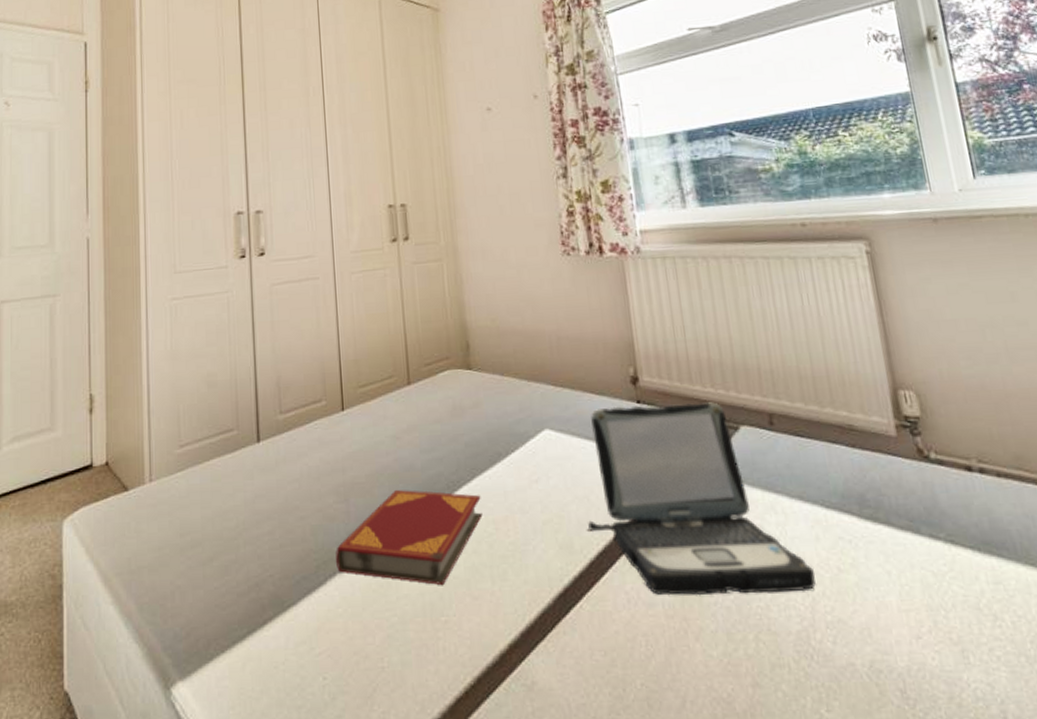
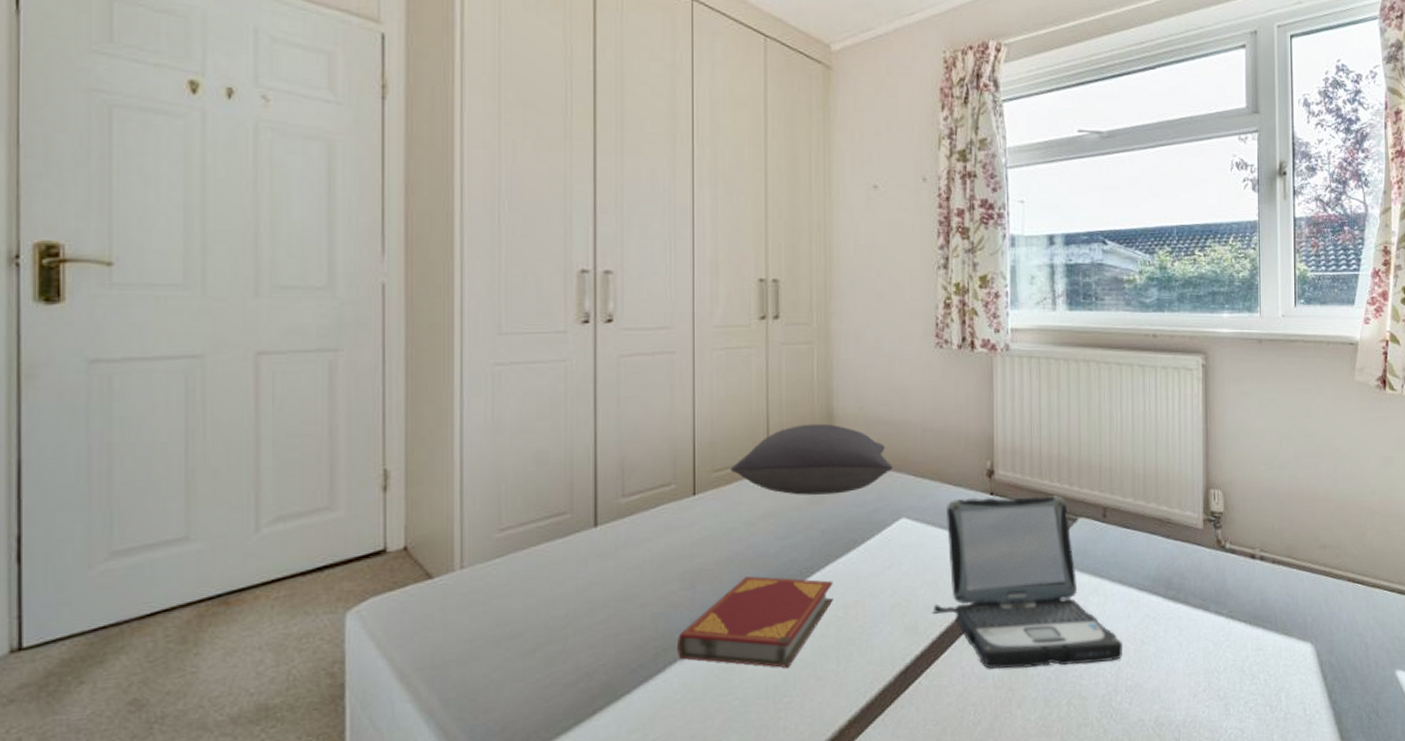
pillow: none [374,337,532,408] -> present [730,423,894,495]

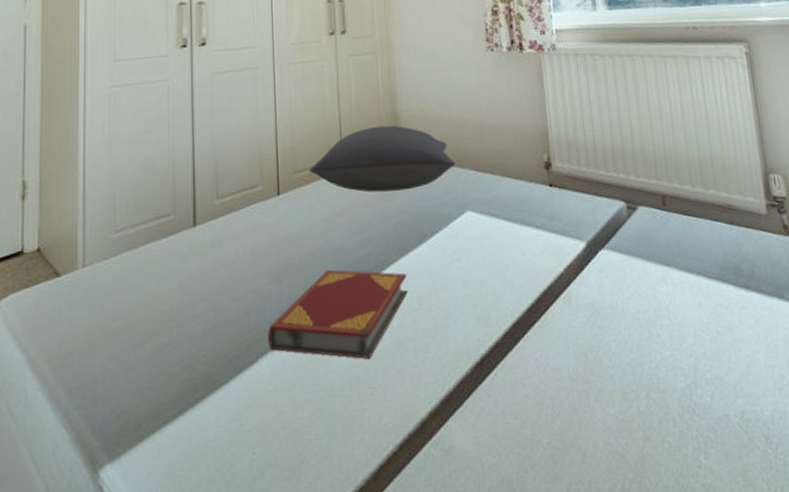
laptop: present [934,495,1123,670] -> none [504,185,698,361]

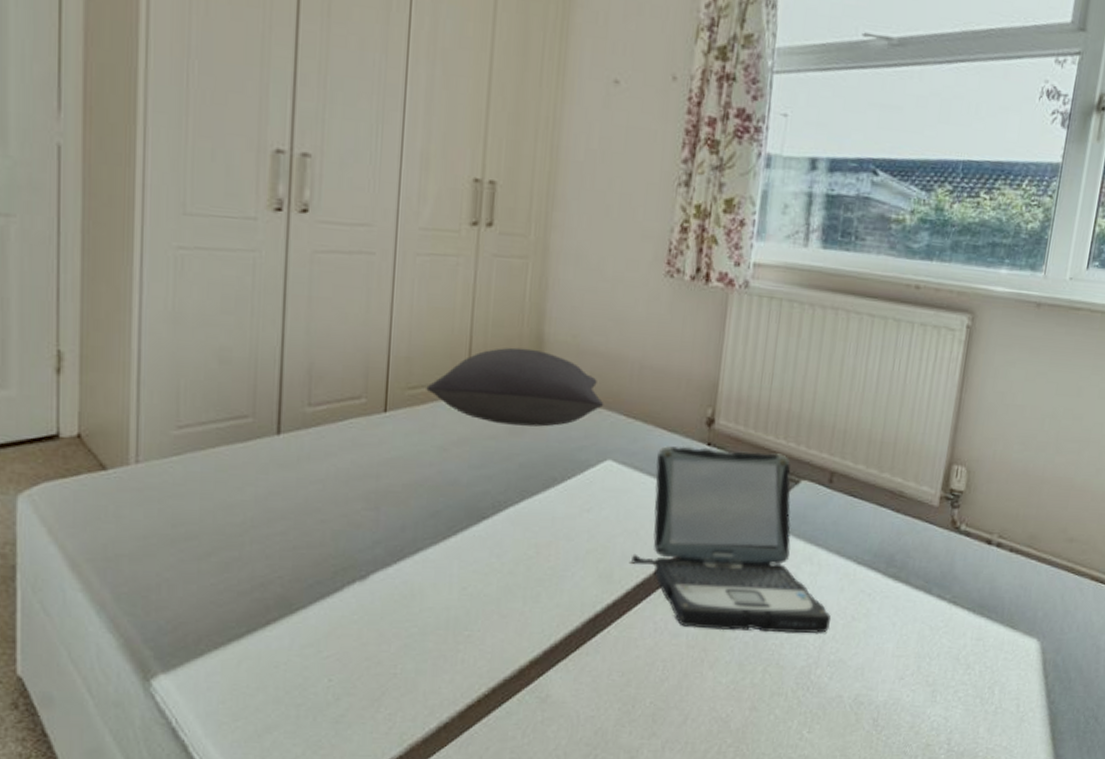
hardback book: present [268,270,408,359] -> none [357,504,527,601]
laptop: none [504,185,698,361] -> present [631,446,832,634]

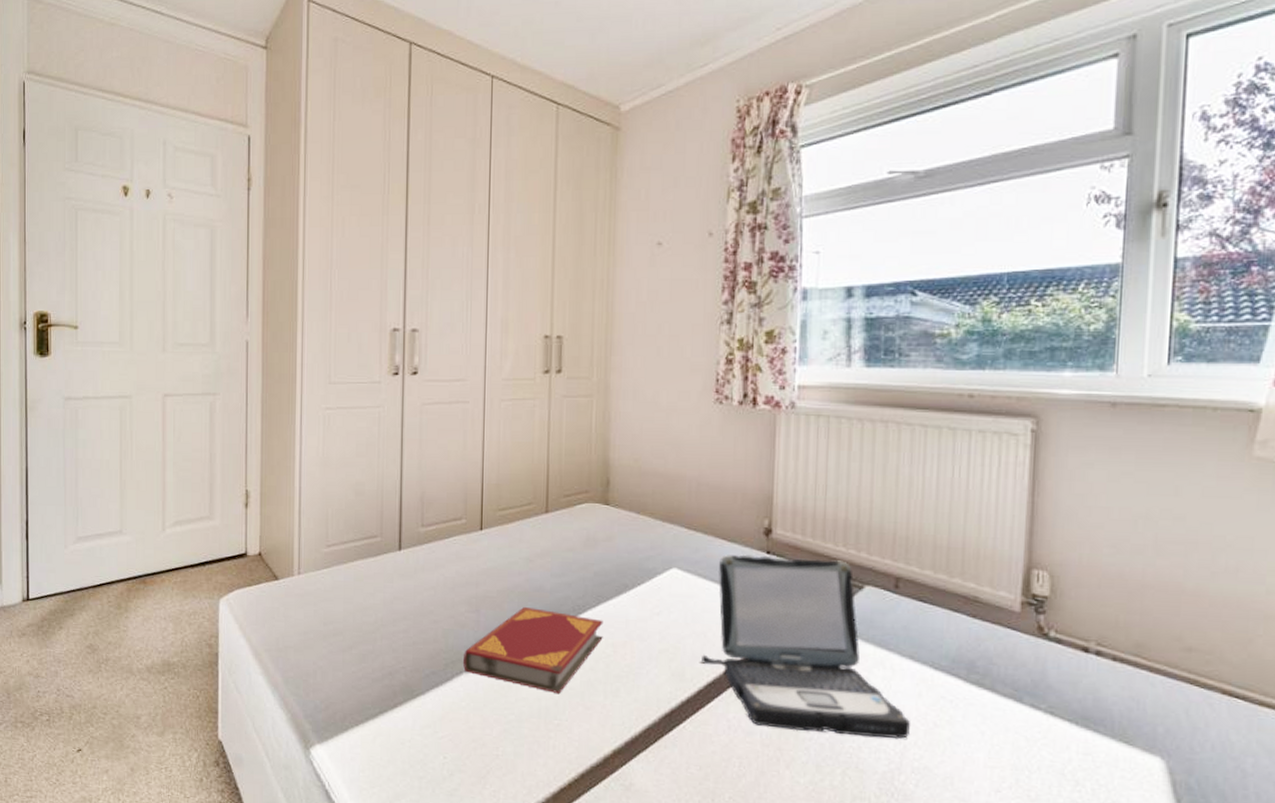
hardback book: none [357,504,527,601] -> present [463,607,603,693]
pillow: present [426,347,604,427] -> none [513,472,667,540]

